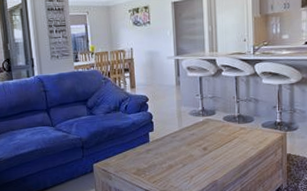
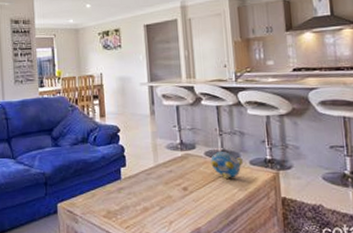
decorative bowl: none [228,116,256,140] -> present [210,151,243,180]

